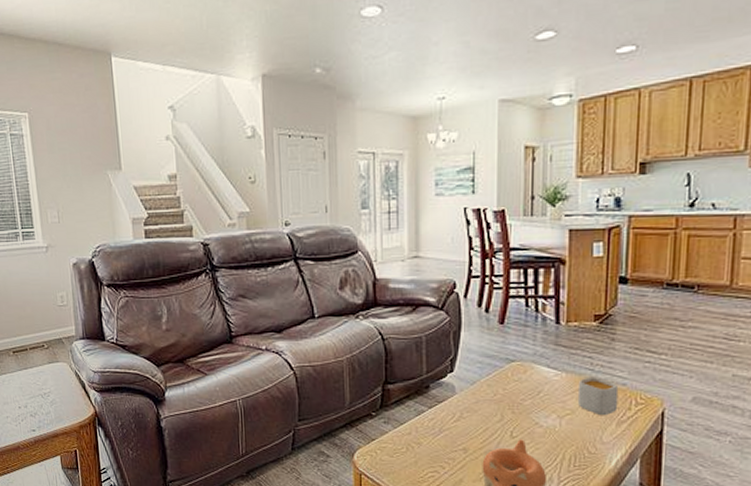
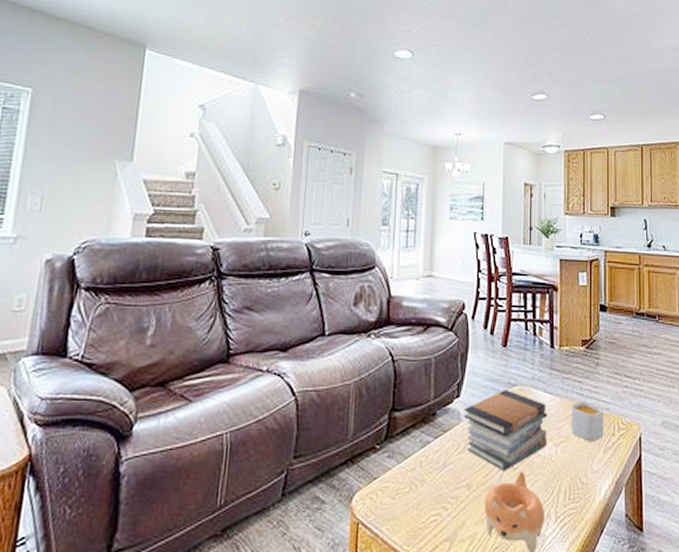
book stack: none [458,365,552,439] -> present [464,390,548,471]

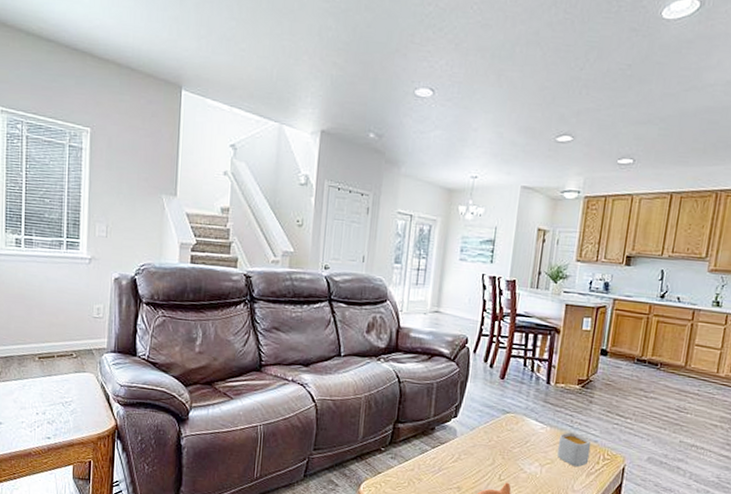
book stack: present [464,390,548,471] -> none [459,415,538,481]

